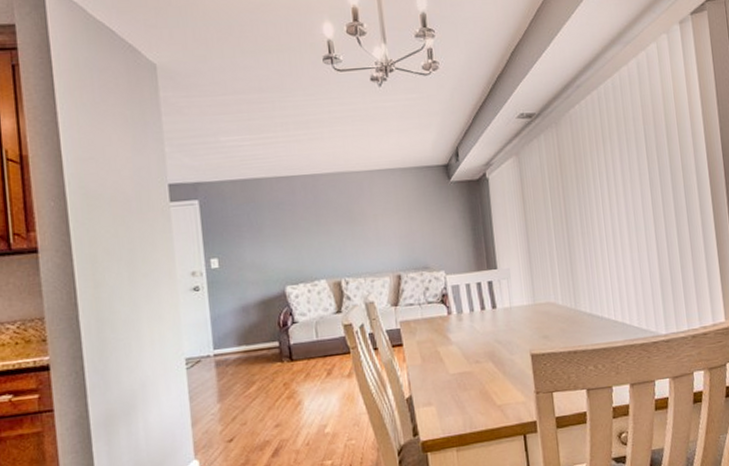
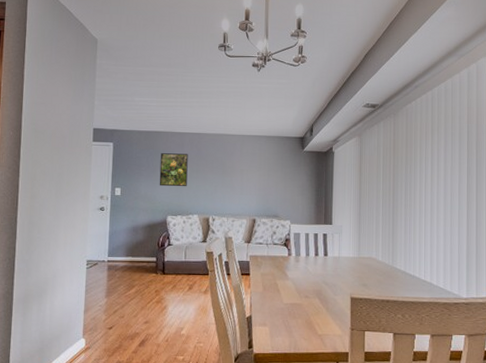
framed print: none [265,203,307,249] -> present [159,153,188,187]

